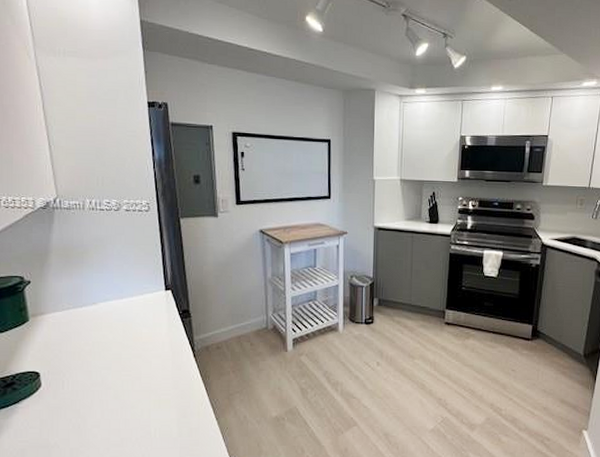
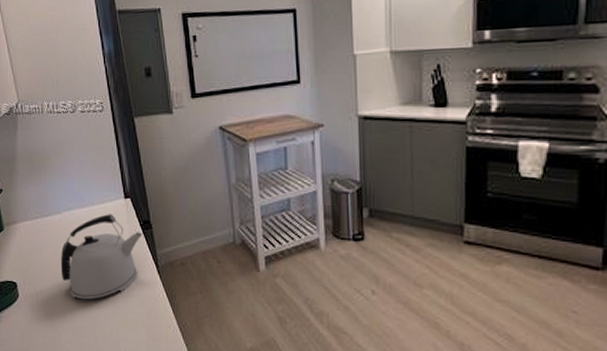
kettle: none [92,304,181,385] -> present [60,214,143,300]

